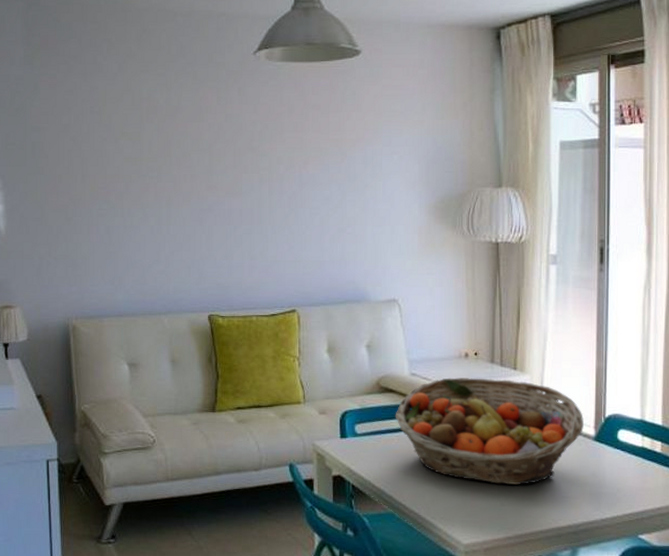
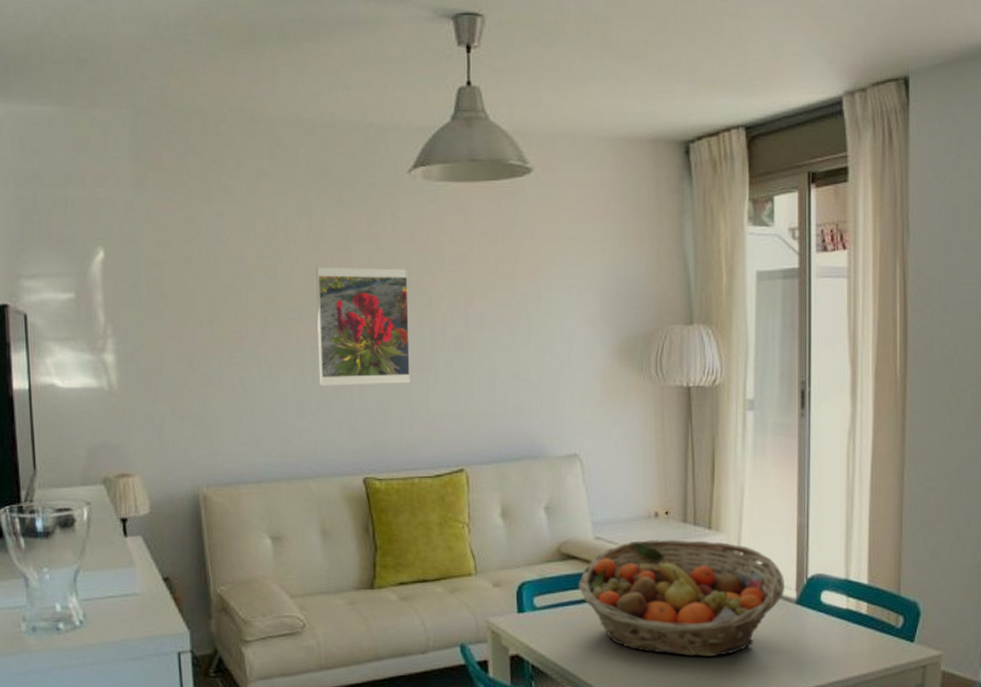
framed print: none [173,133,252,235] -> present [316,266,411,386]

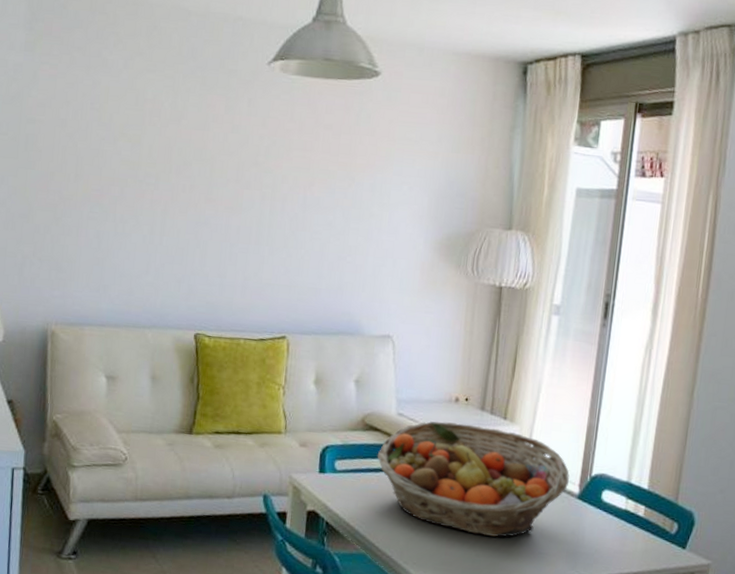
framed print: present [316,266,411,386] -> none [165,140,257,254]

